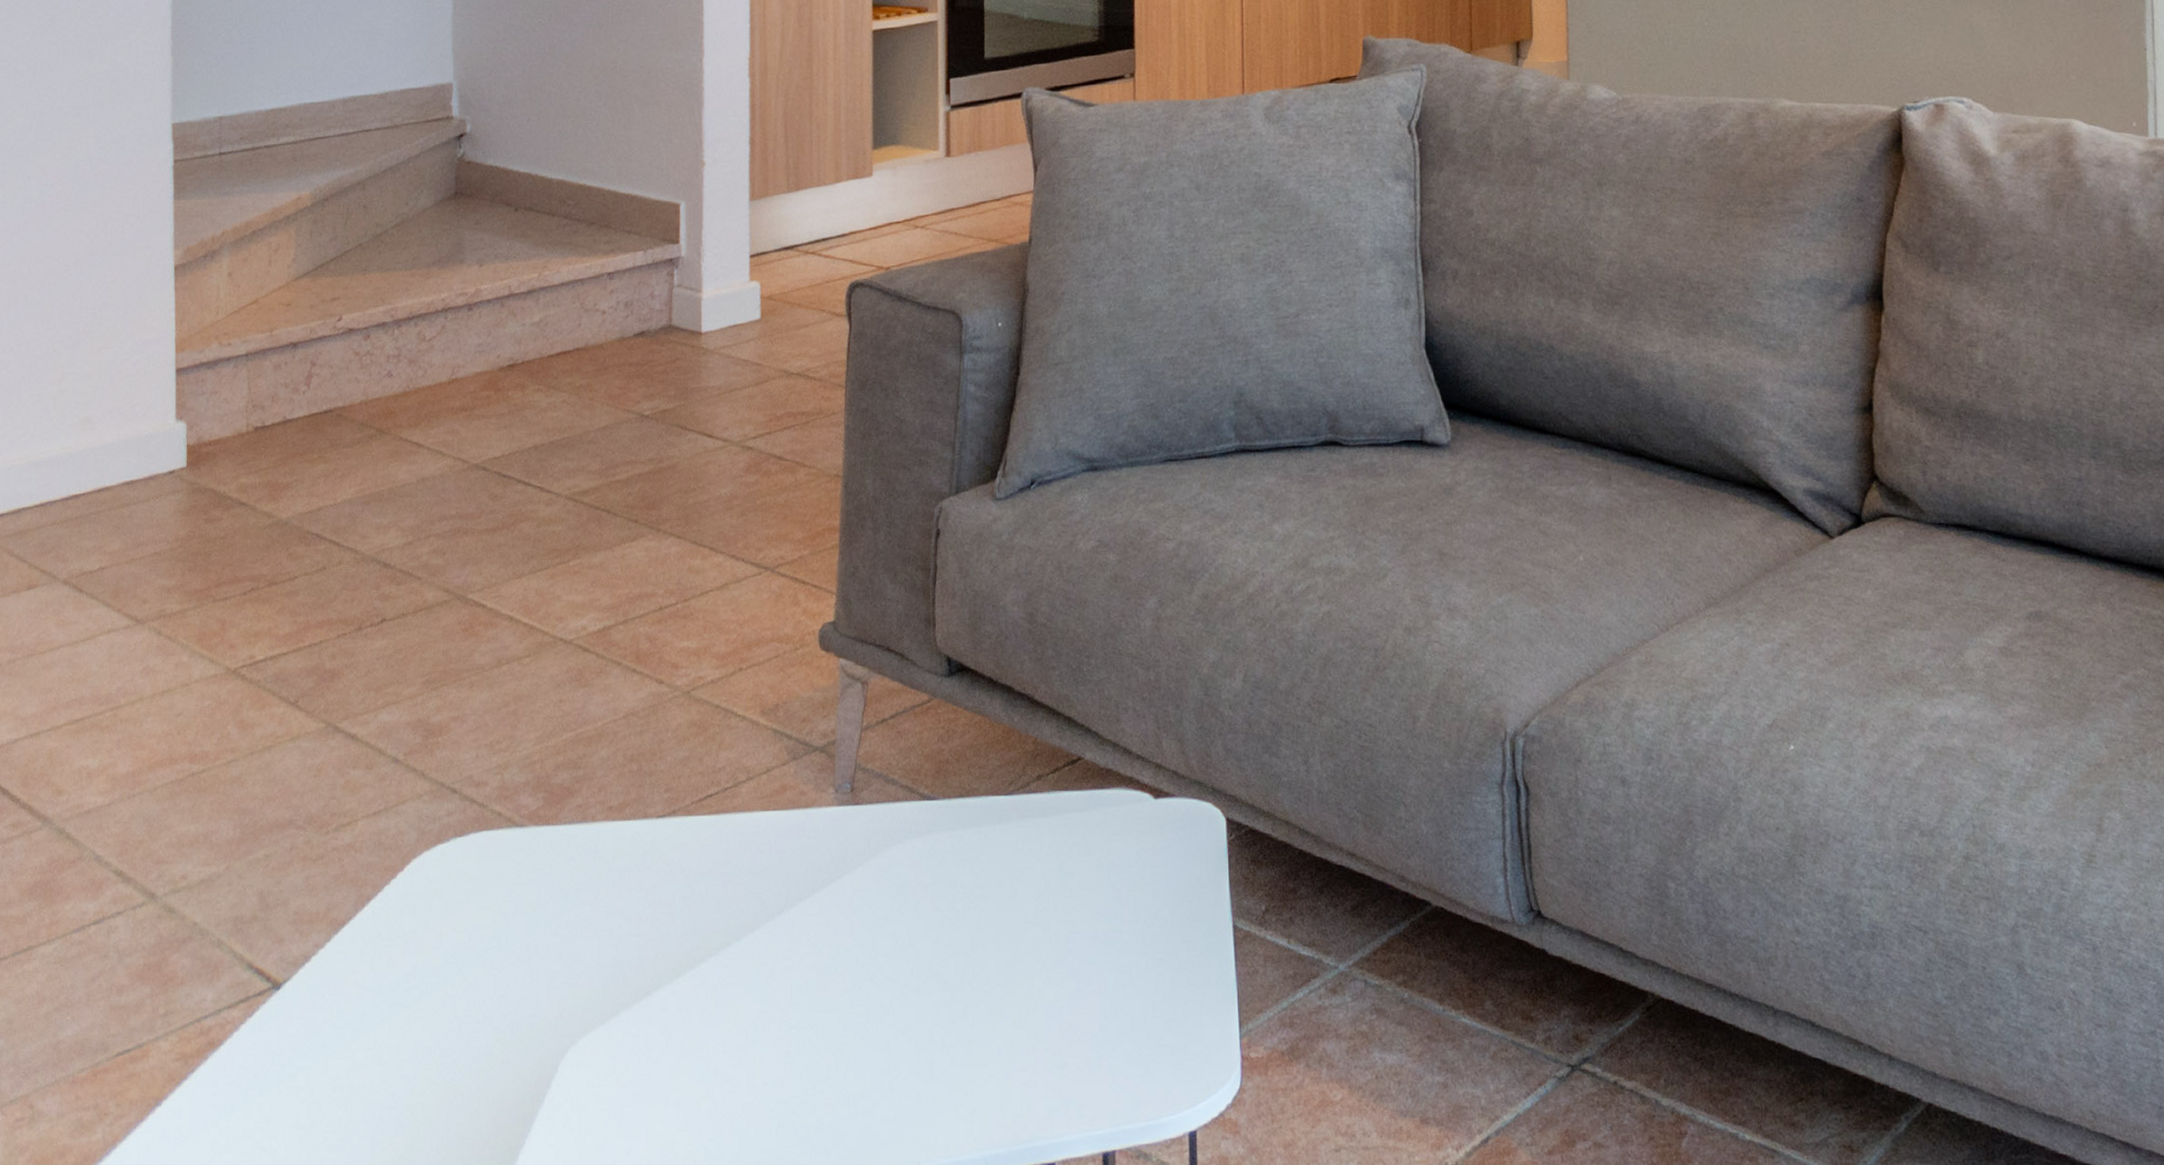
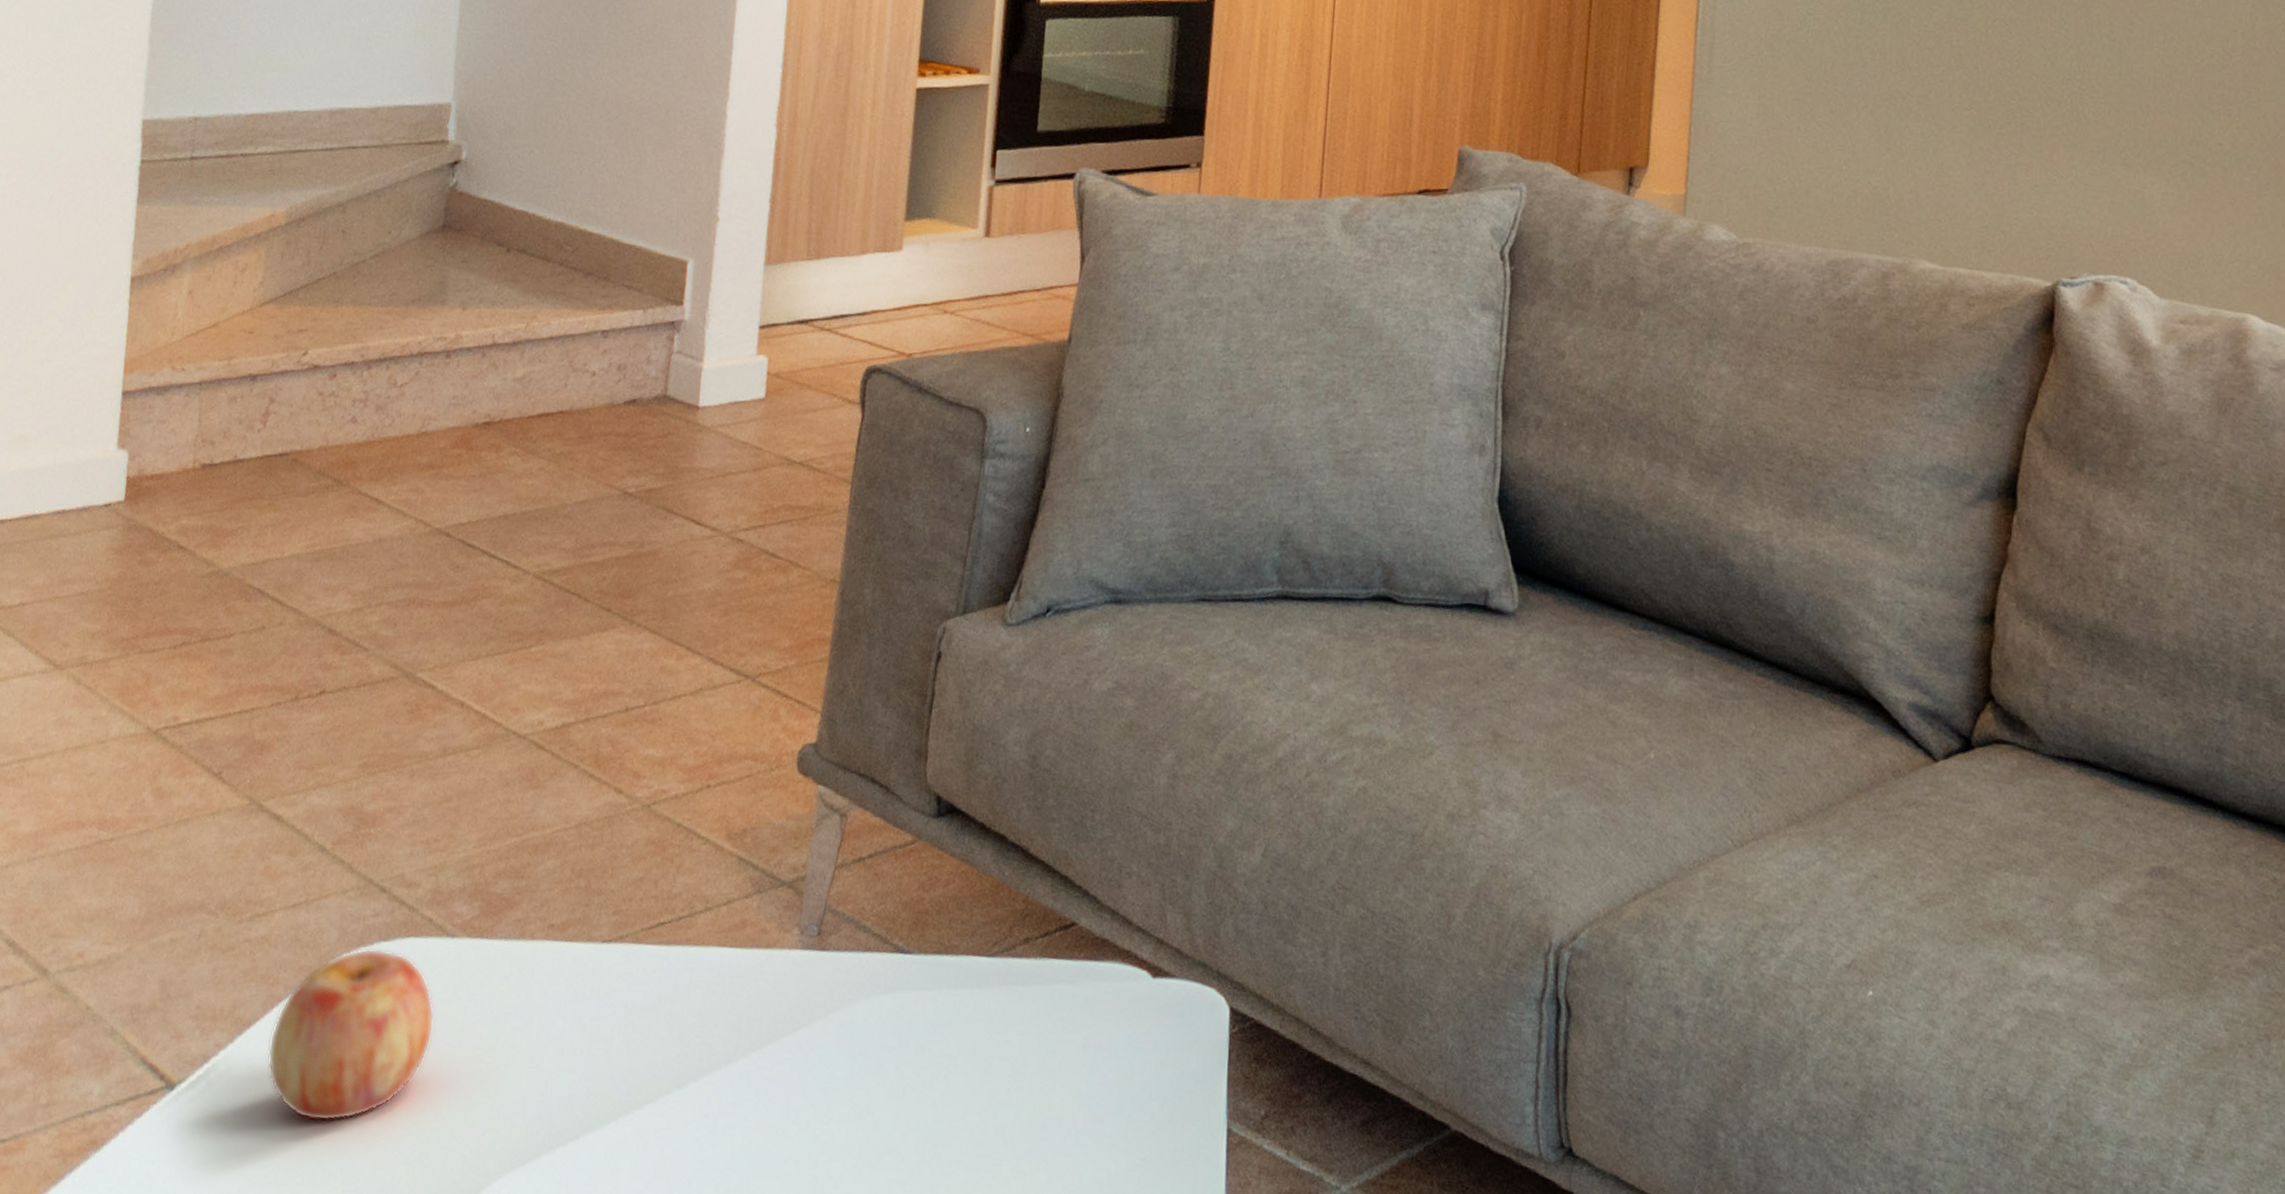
apple: none [363,844,511,1004] -> present [267,948,435,1122]

